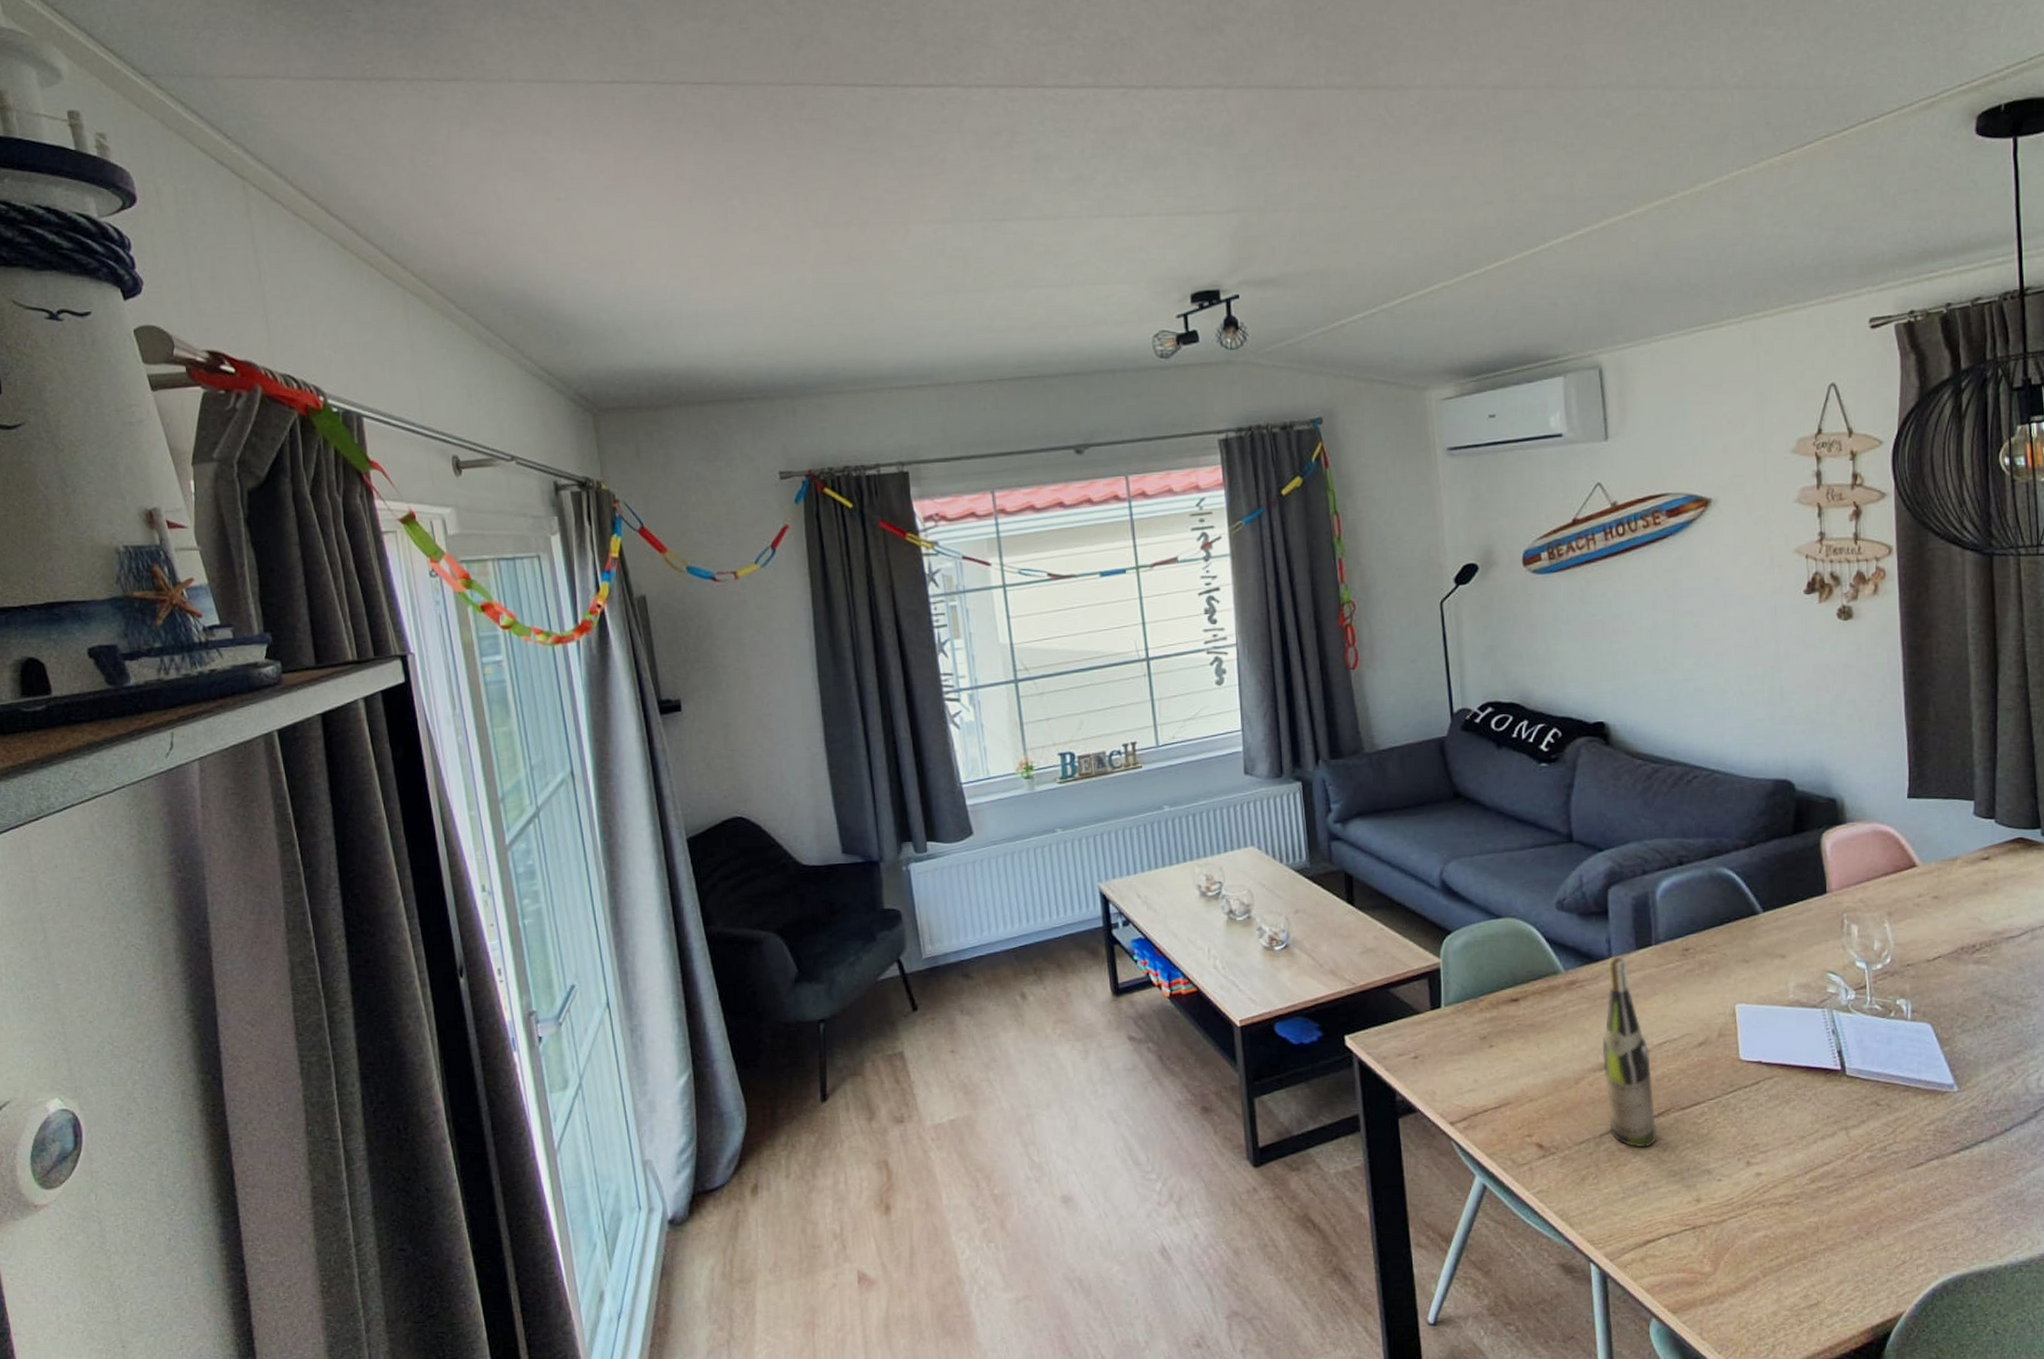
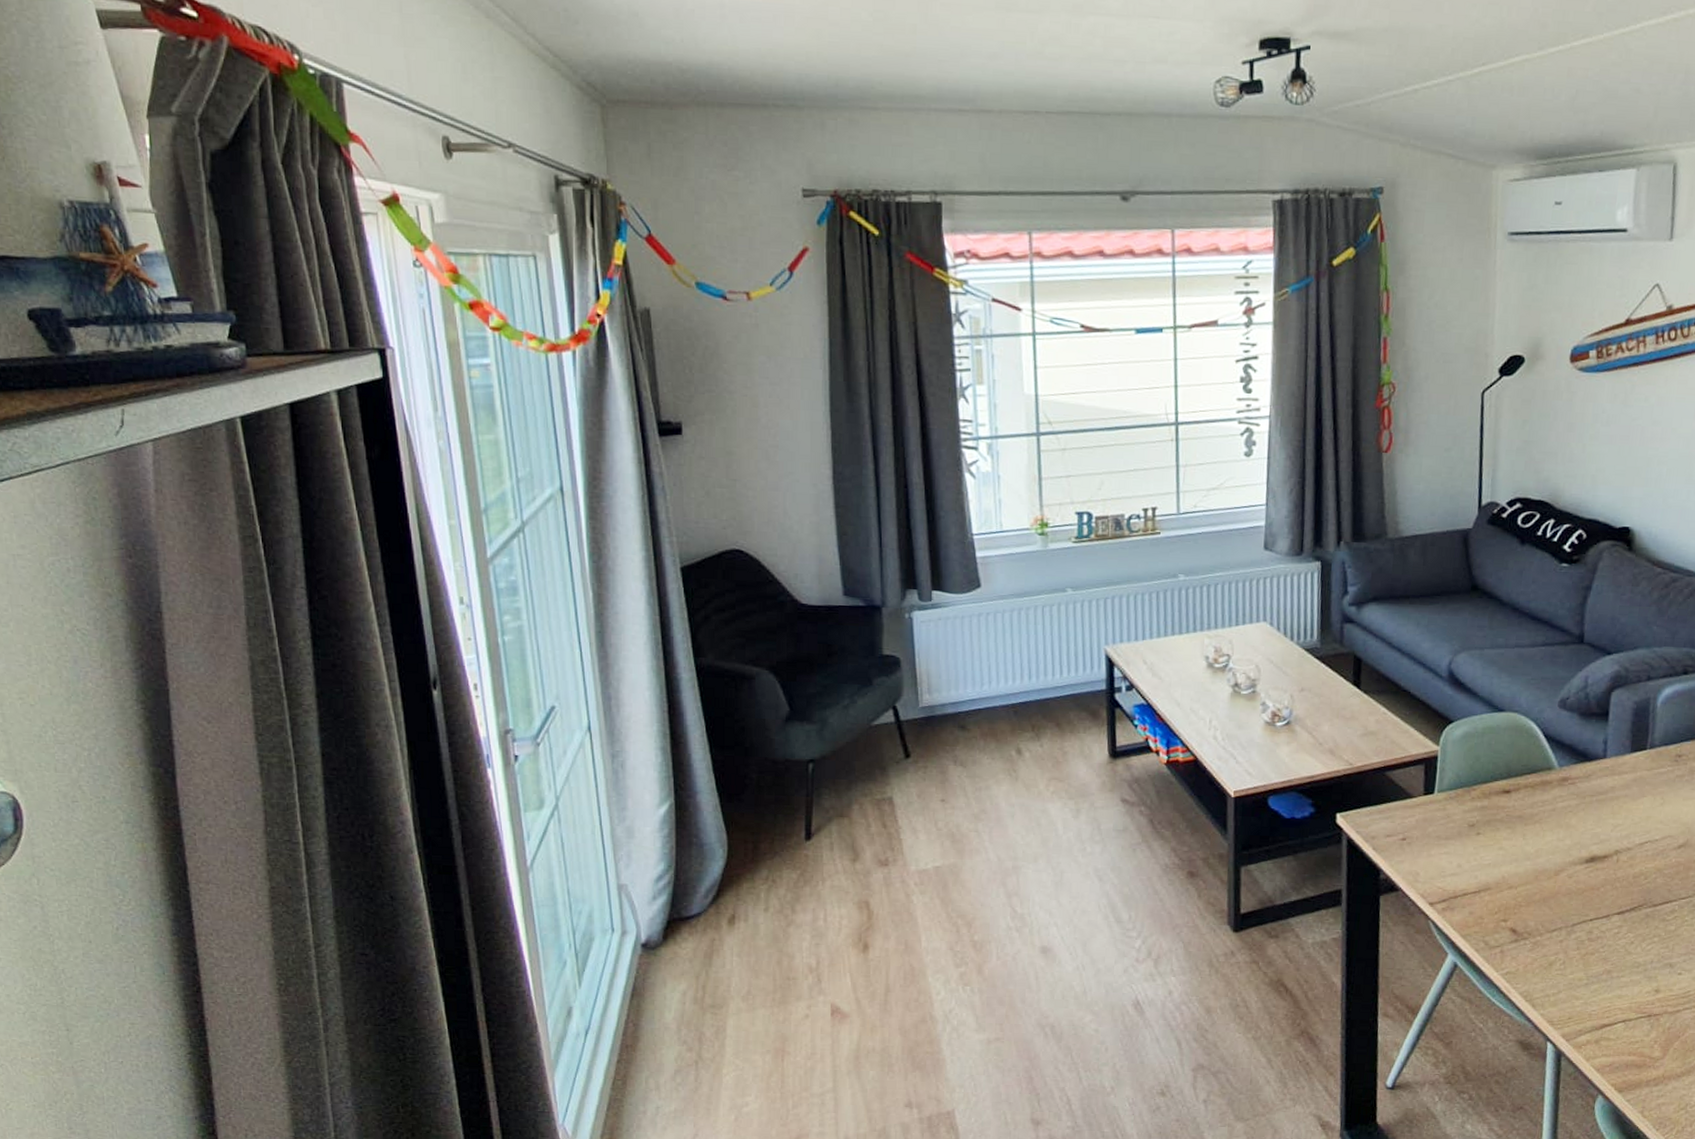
wine bottle: present [1602,956,1658,1148] -> none [1582,757,1631,939]

